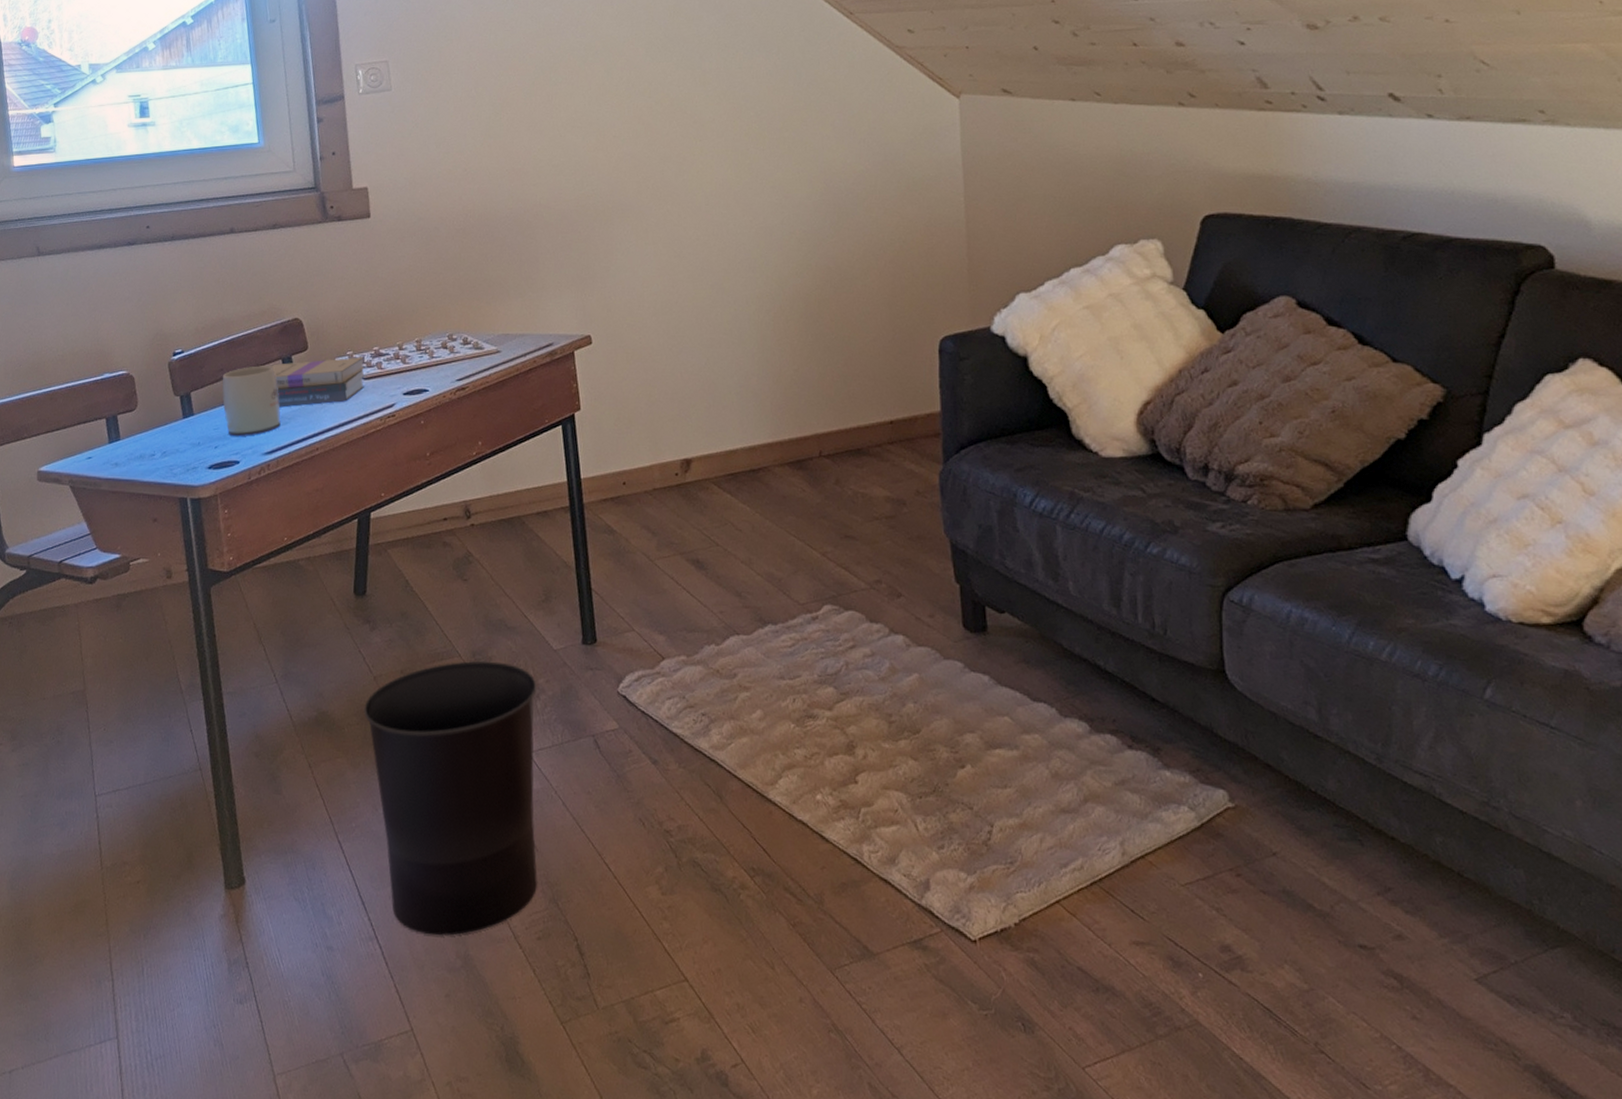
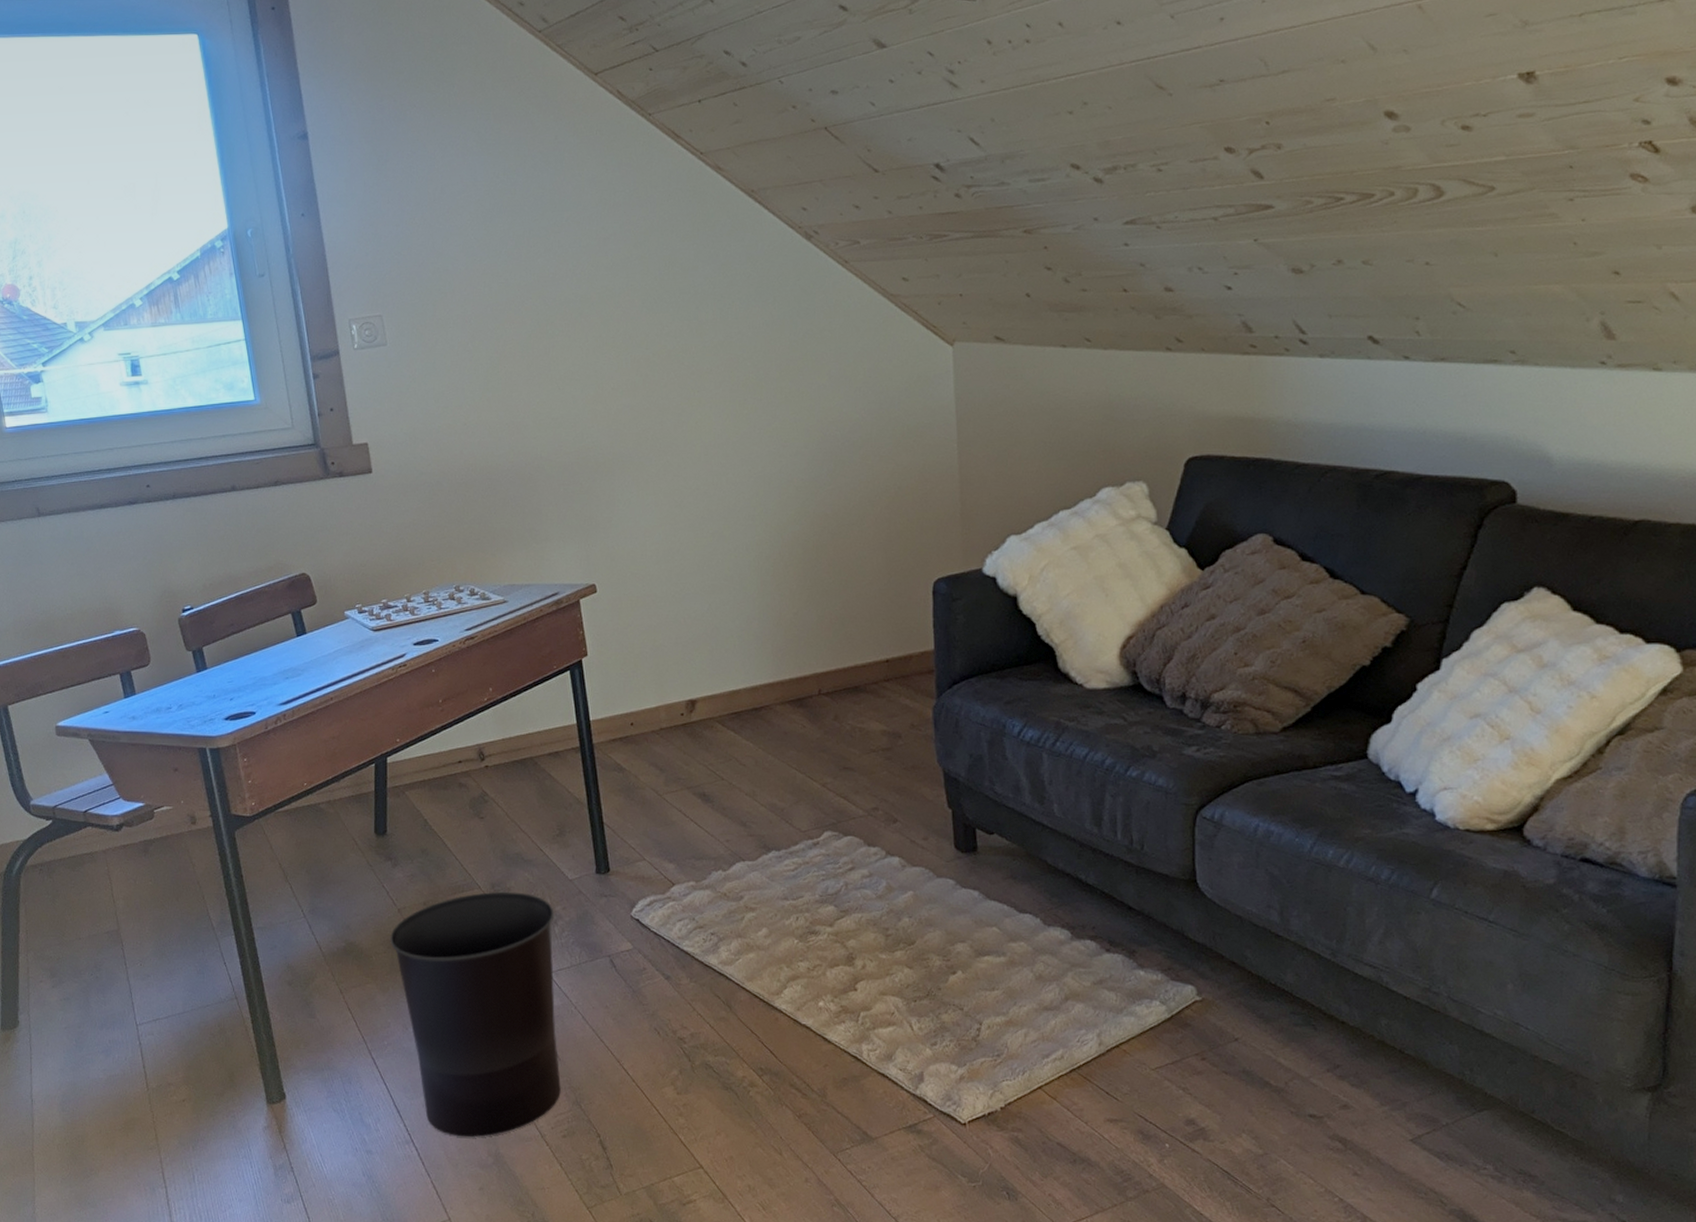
mug: present [222,366,281,436] -> none [233,620,294,688]
books: present [271,357,365,408] -> none [281,610,376,660]

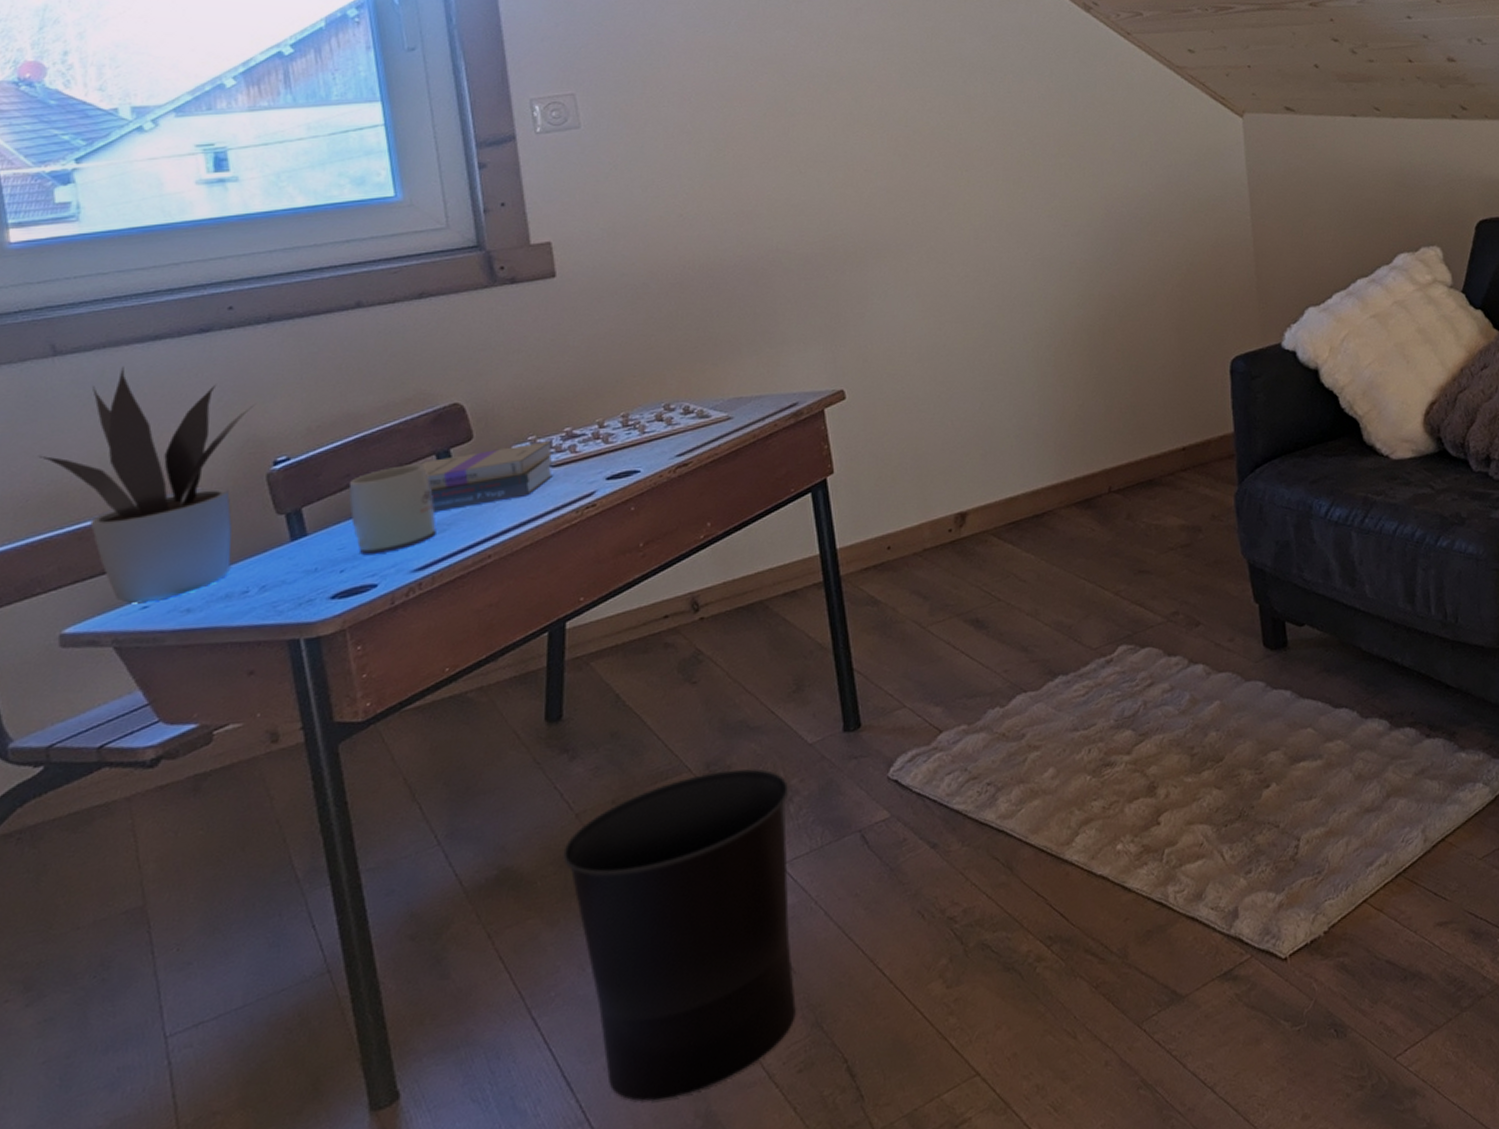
potted plant: none [34,528,169,709] -> present [38,367,257,604]
mug: none [233,620,294,688] -> present [348,464,437,555]
books: none [281,610,376,660] -> present [421,441,554,513]

